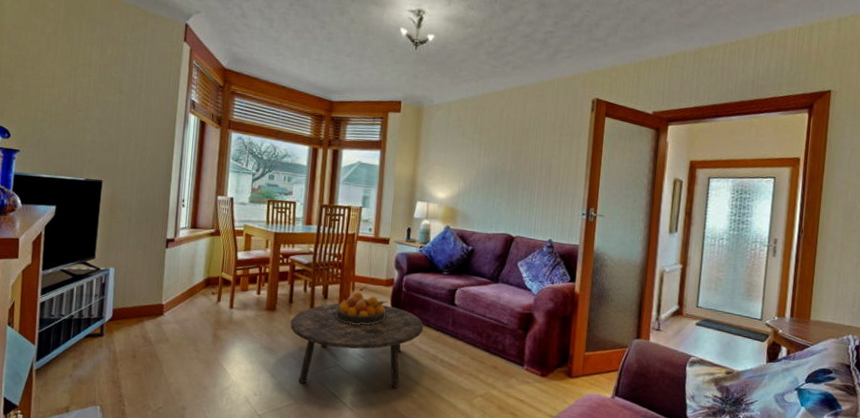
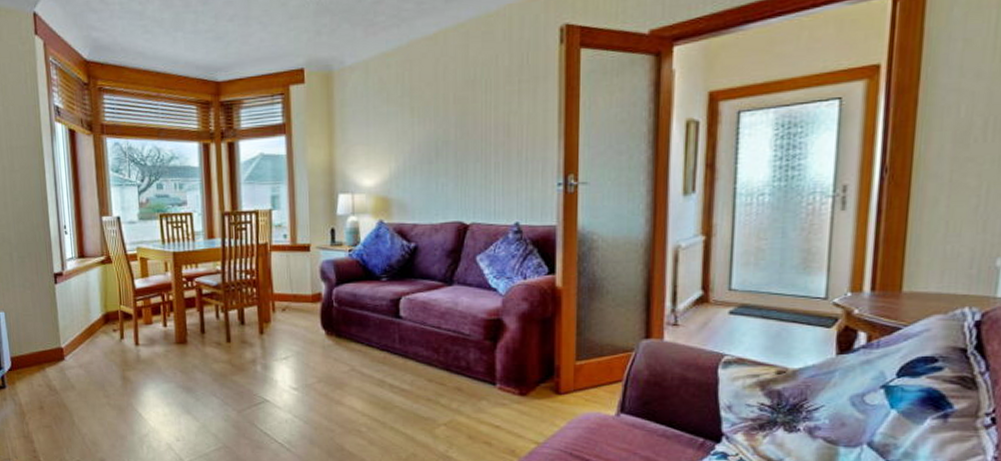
coffee table: present [290,303,424,388] -> none [206,325,364,424]
fruit bowl: present [335,291,387,325] -> none [256,312,317,351]

